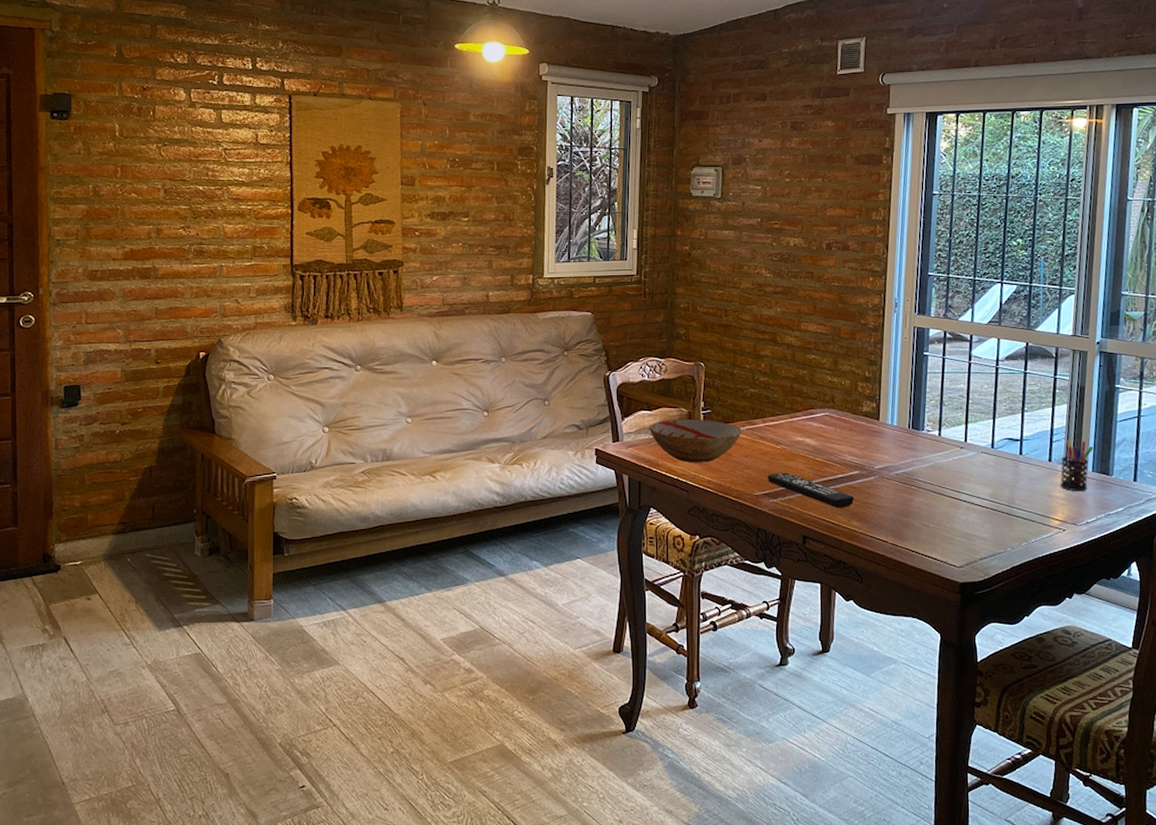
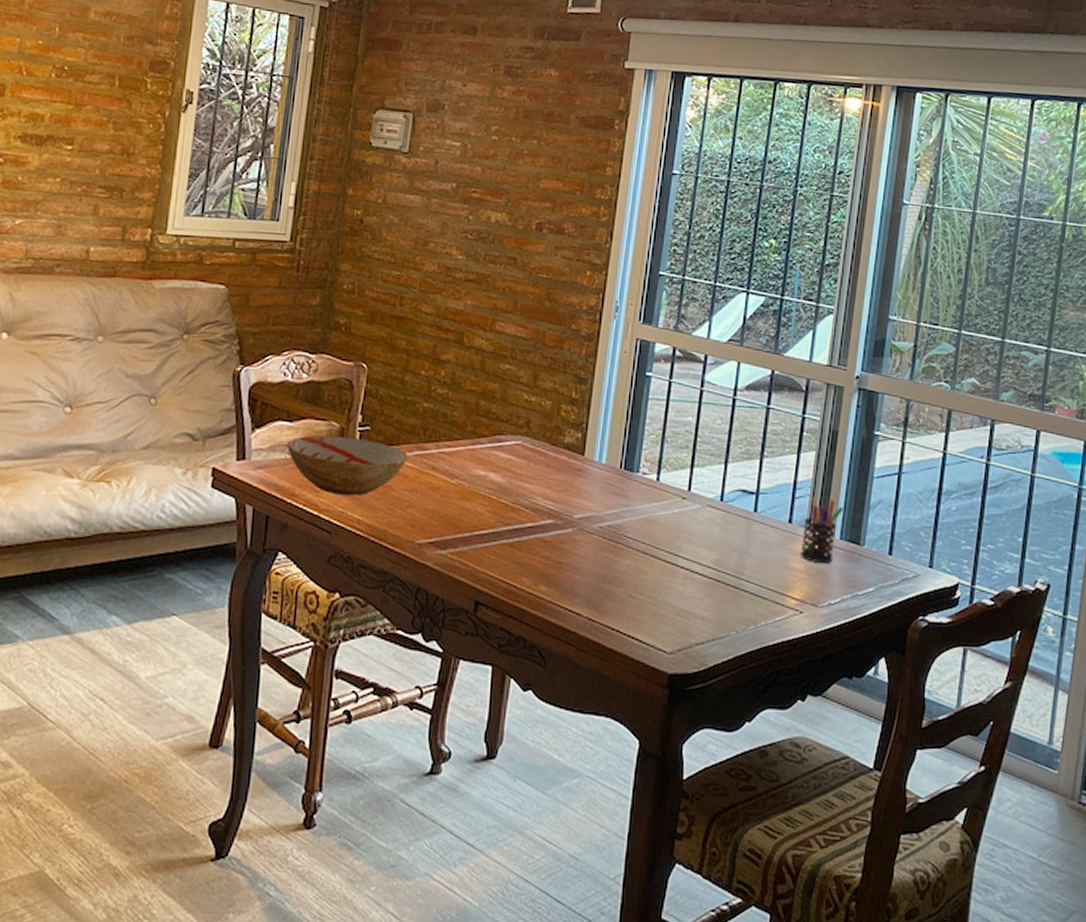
remote control: present [767,472,855,508] -> none [435,515,545,567]

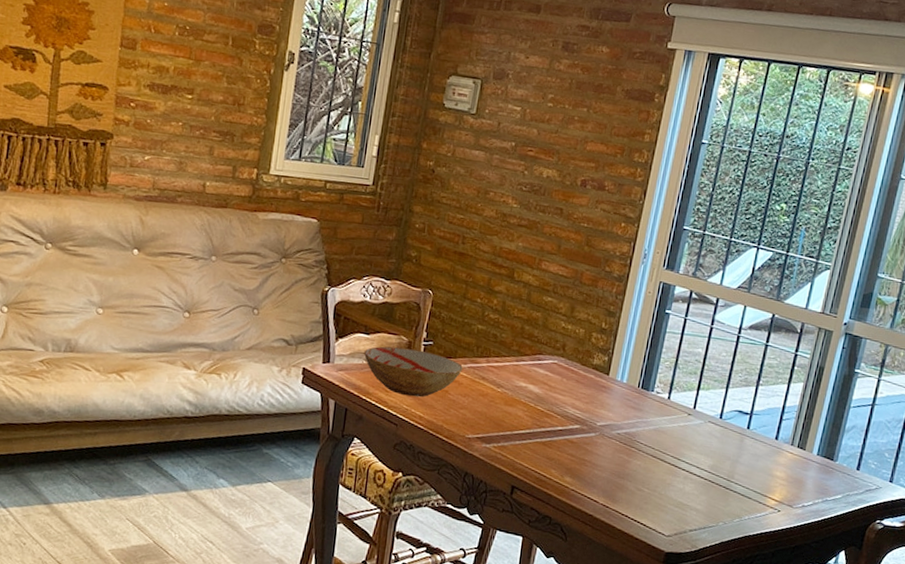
pen holder: present [800,497,844,564] -> none [782,420,823,474]

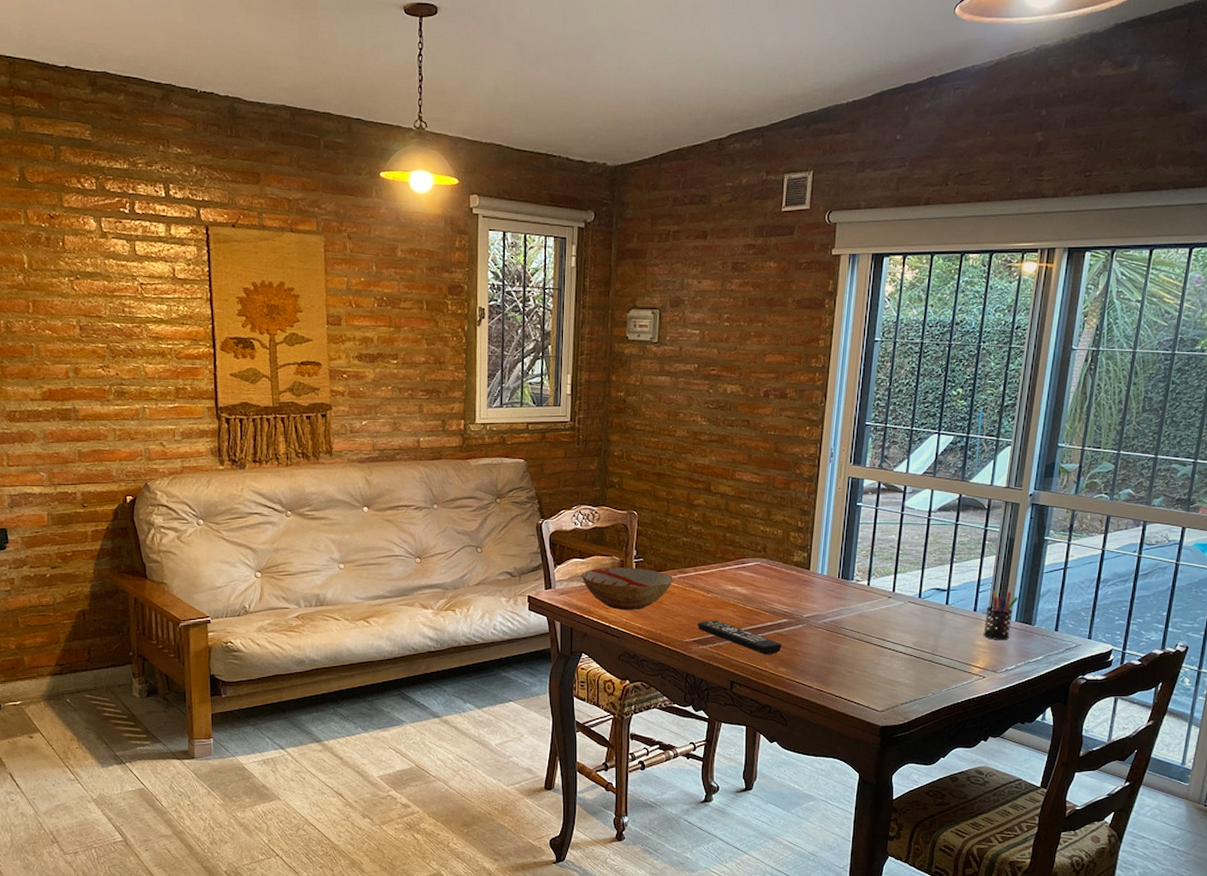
remote control: none [482,417,571,462] -> present [697,620,782,654]
pen holder: none [782,420,823,474] -> present [983,590,1019,641]

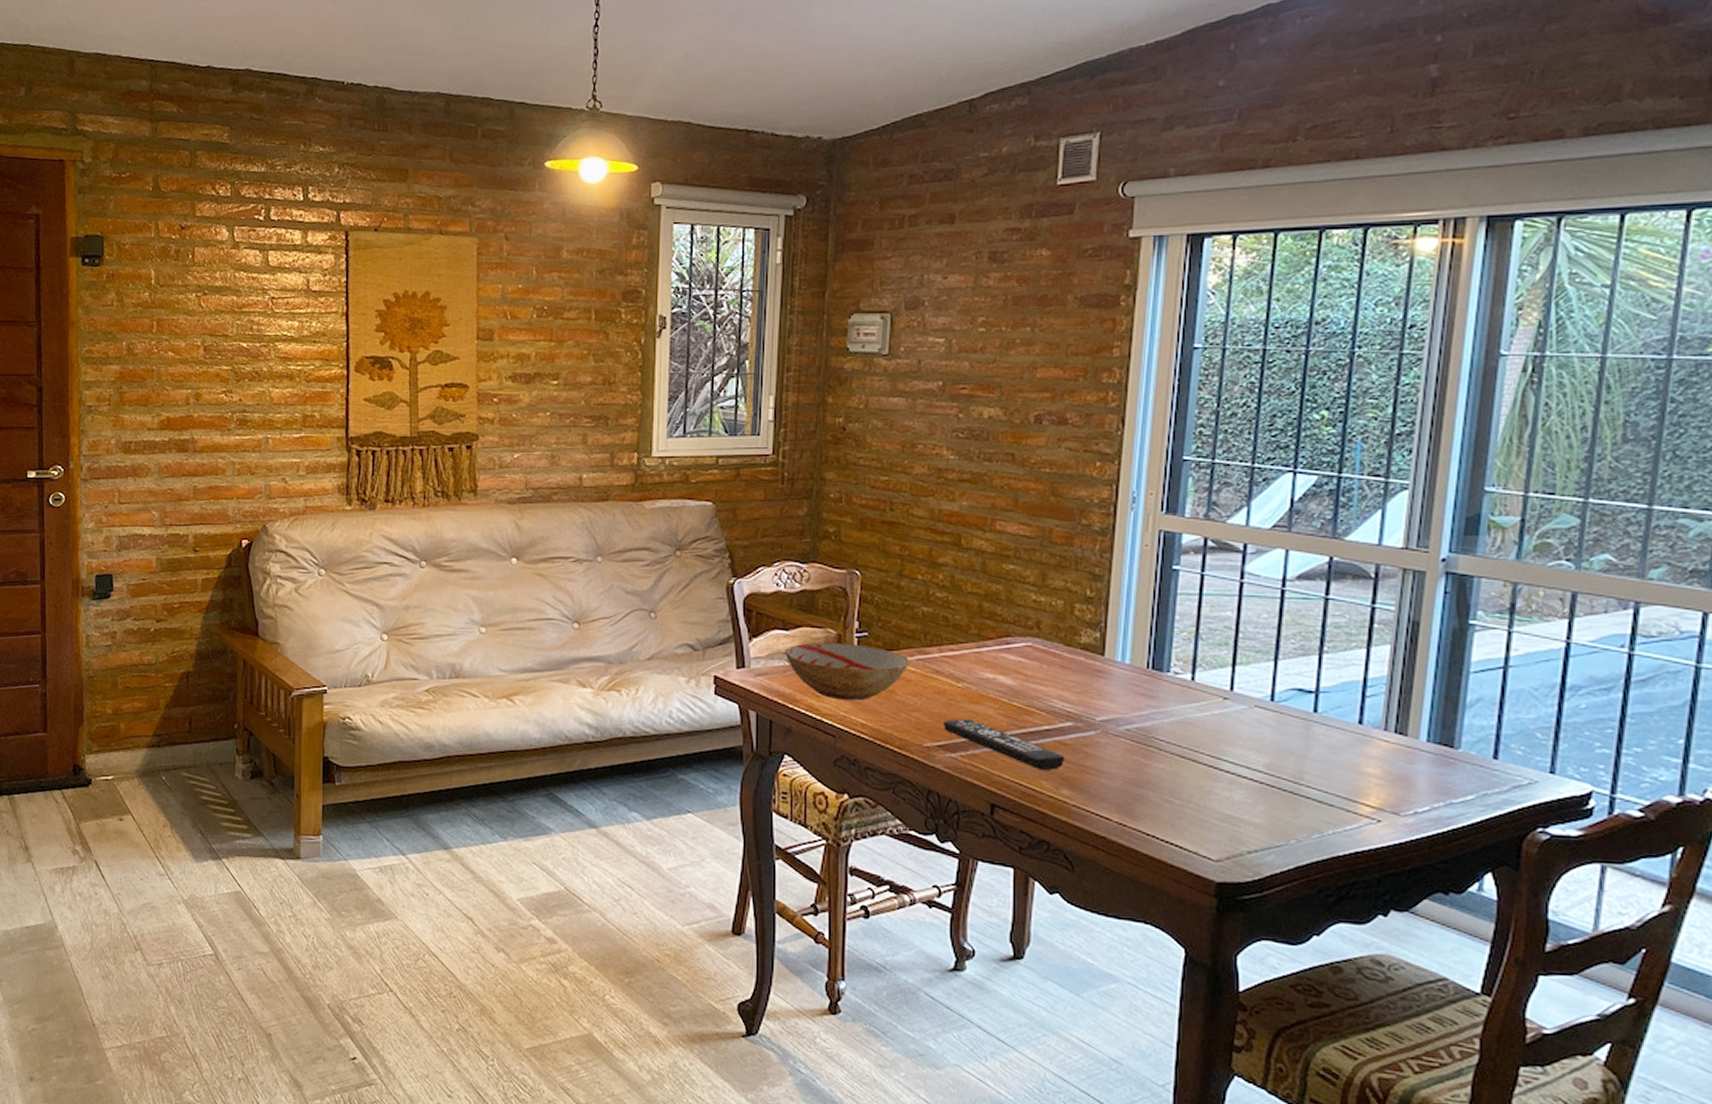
pen holder: present [983,590,1019,641] -> none [1375,695,1431,769]

